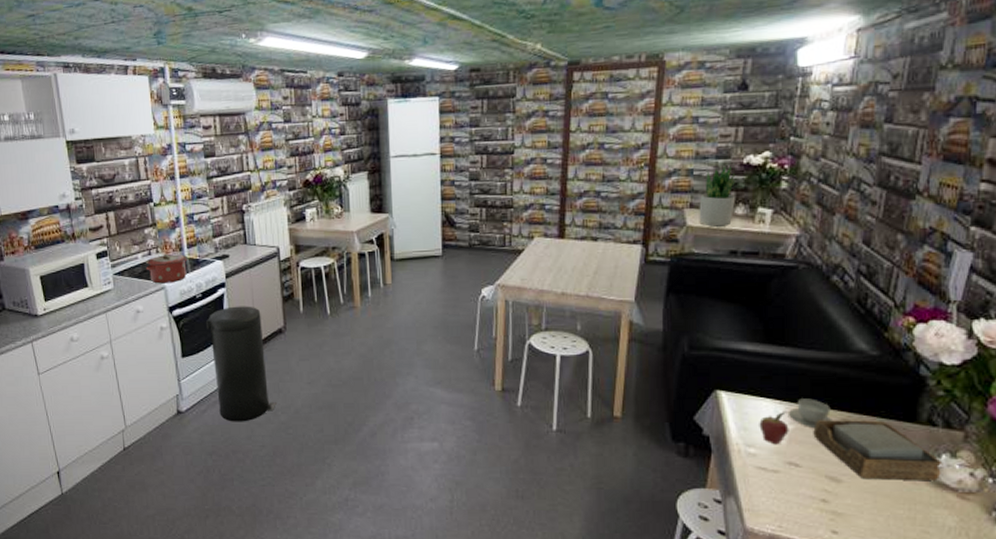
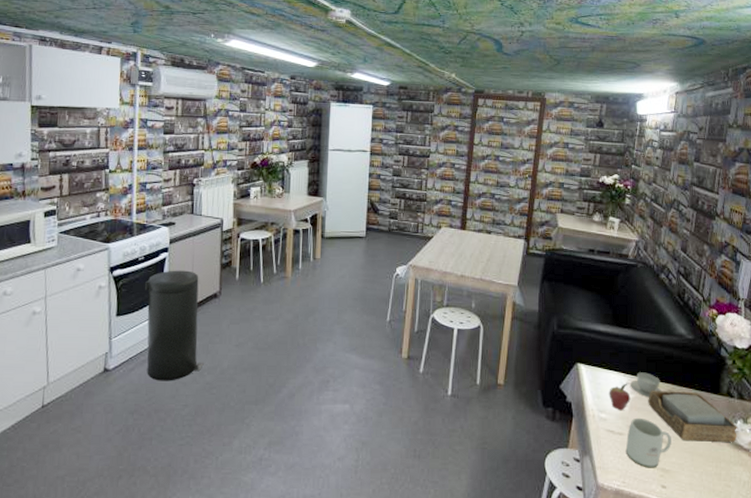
casserole: present [145,253,187,284] -> none [92,217,135,245]
planter: present [699,167,736,227] -> none [567,183,594,230]
mug: none [783,452,846,511] -> present [626,417,671,468]

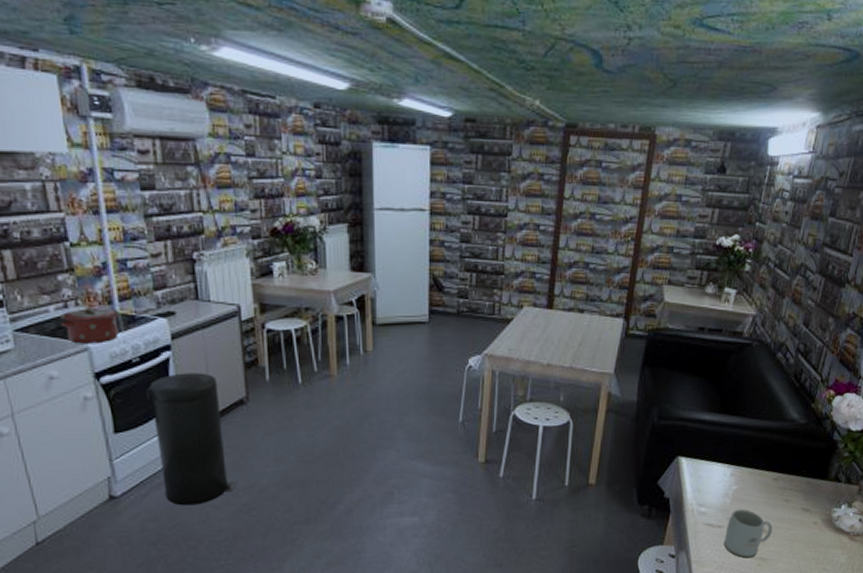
casserole: none [92,217,135,245] -> present [59,307,119,344]
fruit: present [609,383,631,411] -> none [710,474,733,504]
teacup: present [630,372,662,398] -> none [734,462,767,488]
napkin holder: present [648,391,739,443] -> none [751,479,842,529]

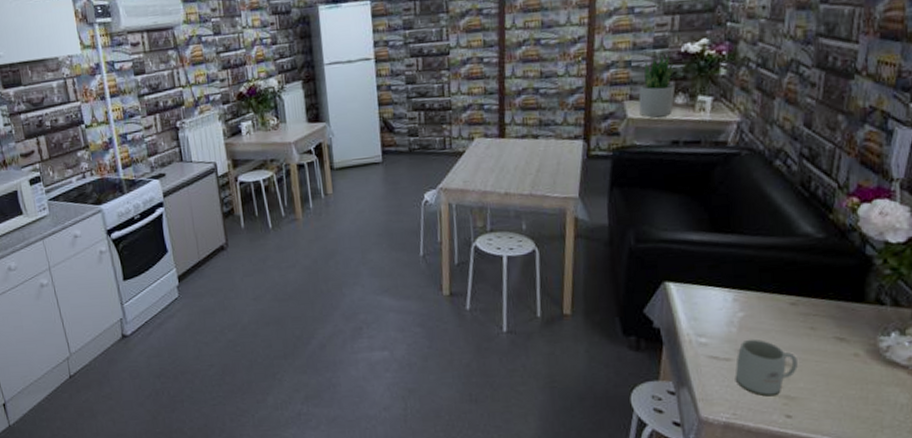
casserole: present [59,307,119,344] -> none [80,175,124,207]
pedal bin: present [146,372,237,506] -> none [146,224,223,343]
planter: none [675,247,709,304] -> present [638,56,675,118]

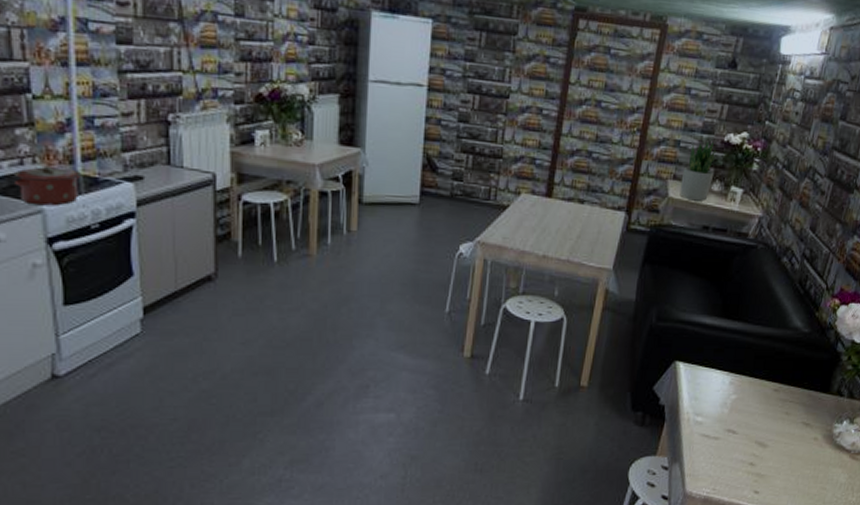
casserole: none [80,175,124,207] -> present [13,165,81,206]
mug: present [735,339,798,397] -> none [720,420,771,474]

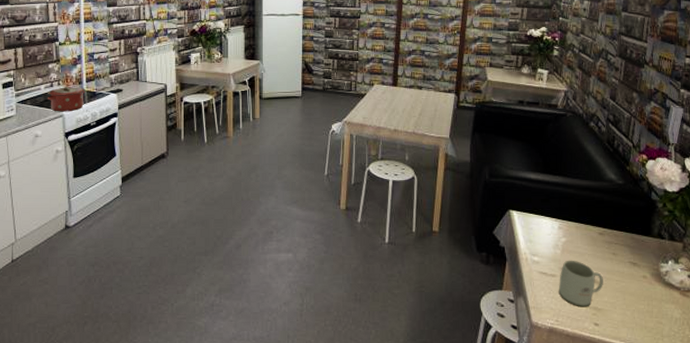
planter: present [679,142,717,201] -> none [496,37,522,82]
mug: none [720,420,771,474] -> present [559,260,603,307]

